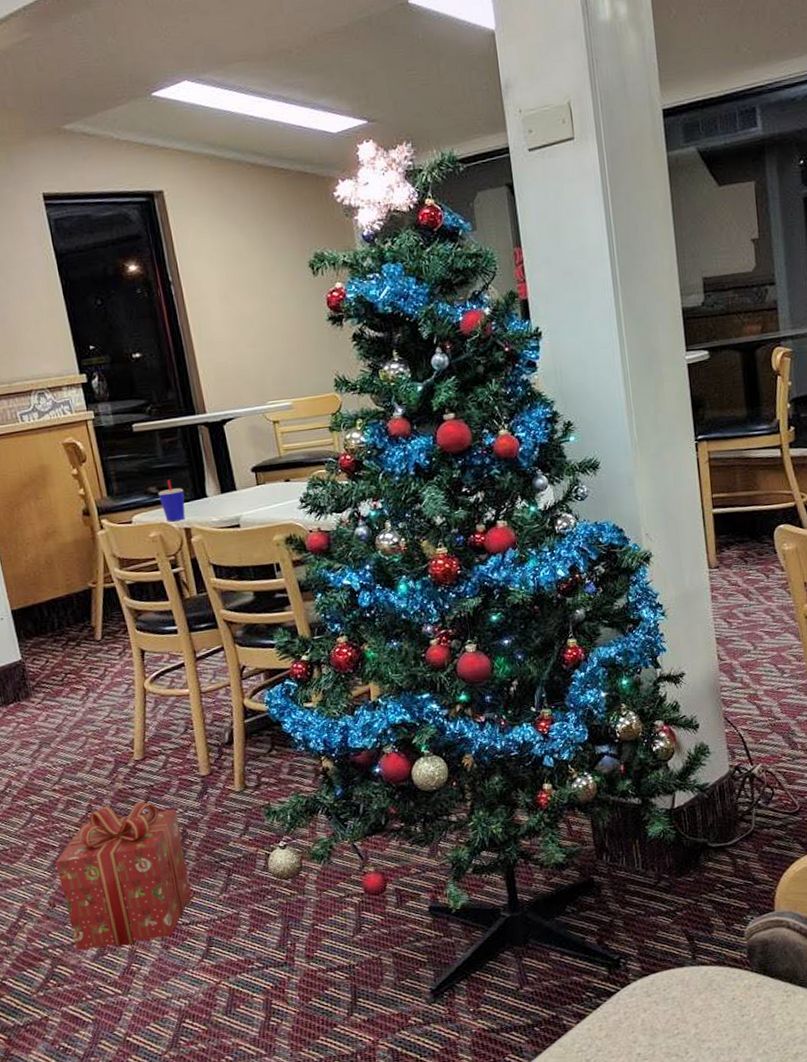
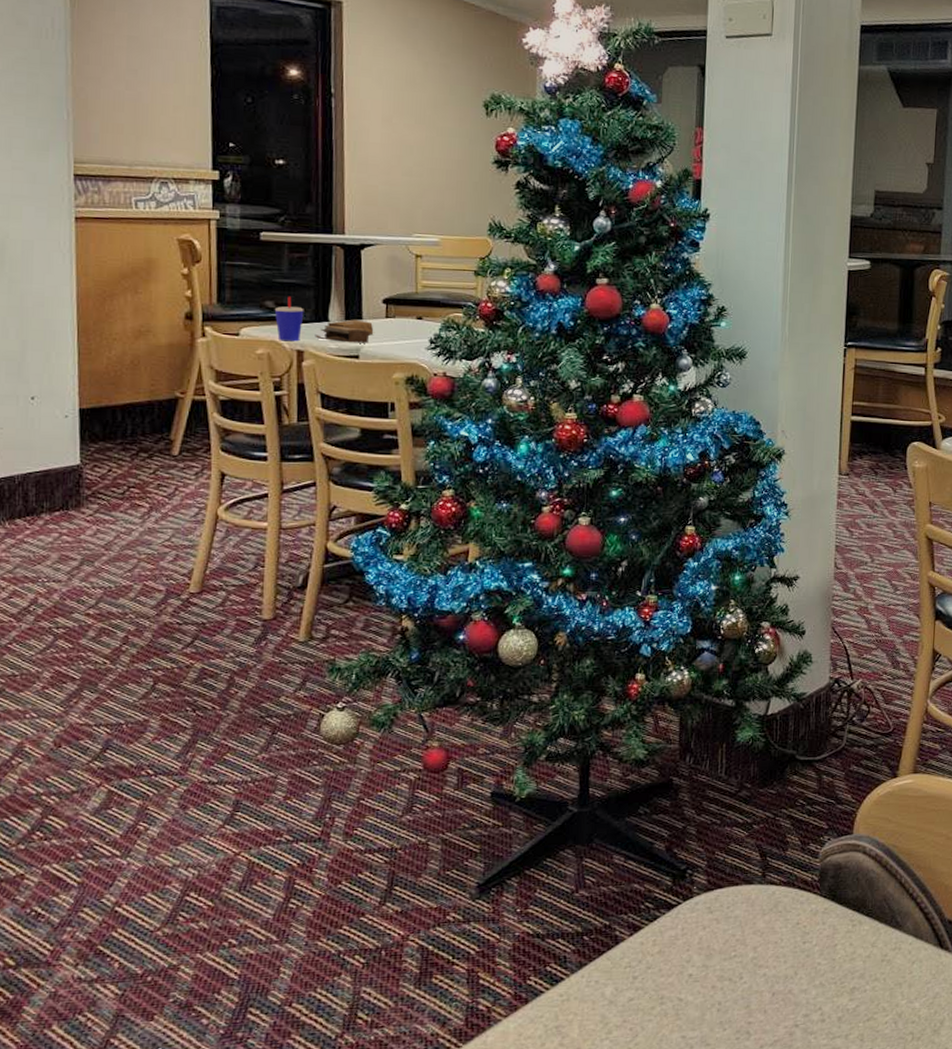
gift box: present [55,801,192,951] -> none [71,639,227,801]
paper bag: none [197,491,249,515] -> present [315,319,374,343]

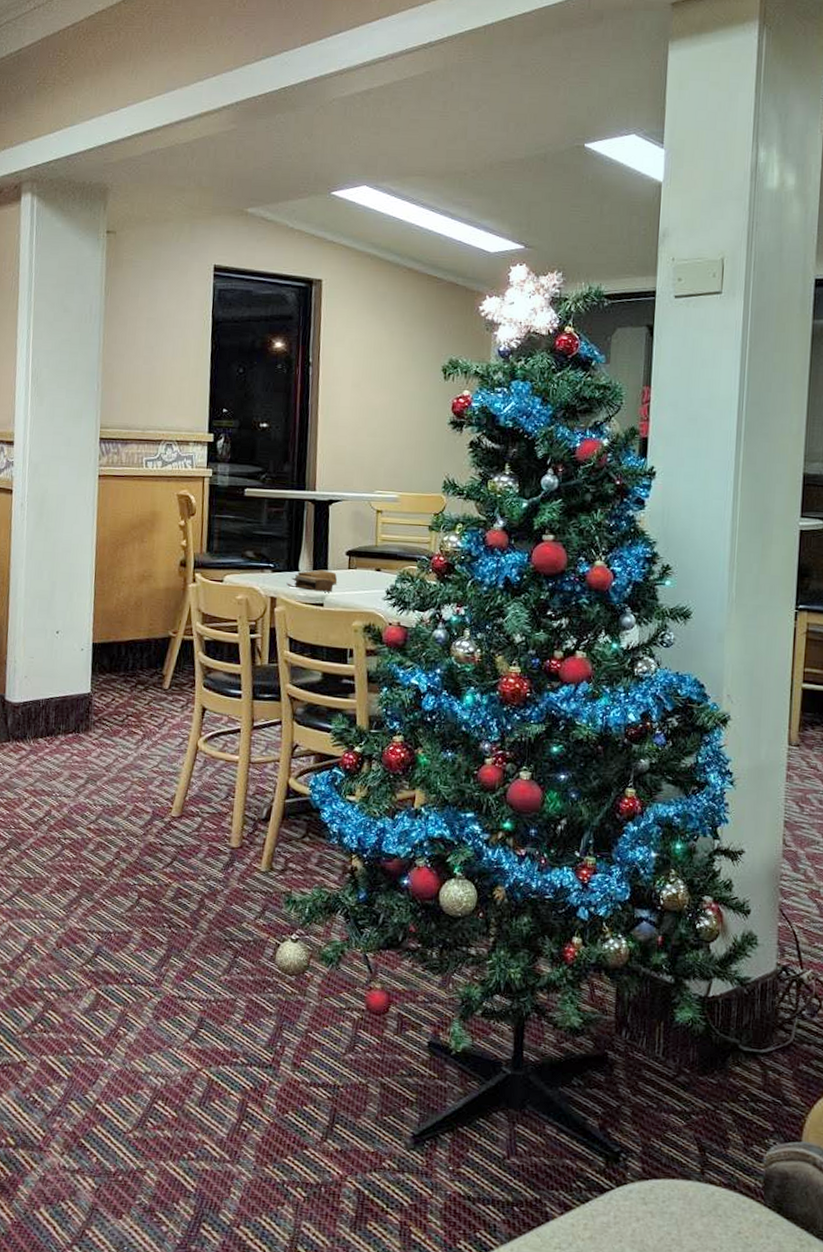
beverage cup: present [274,296,304,342] -> none [253,547,279,589]

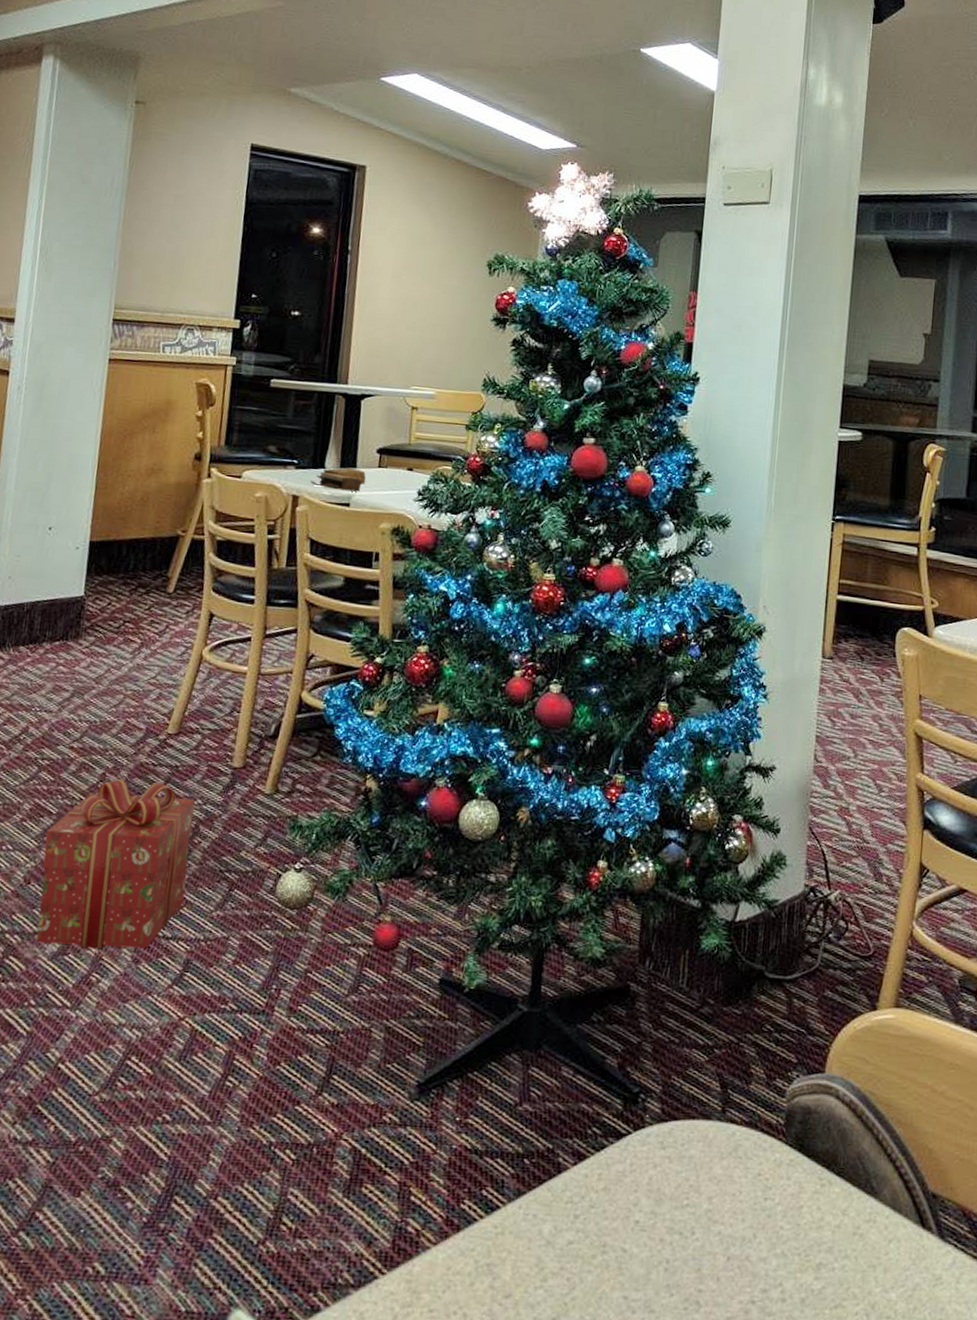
gift box: none [70,856,199,1007] -> present [36,778,195,949]

